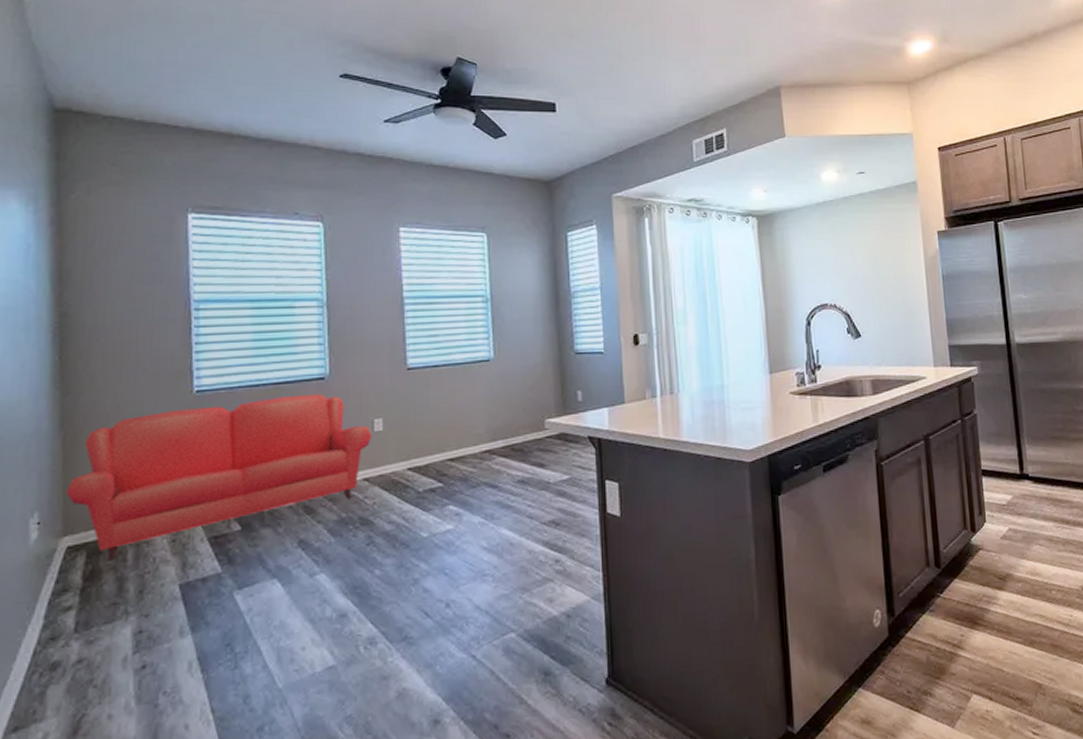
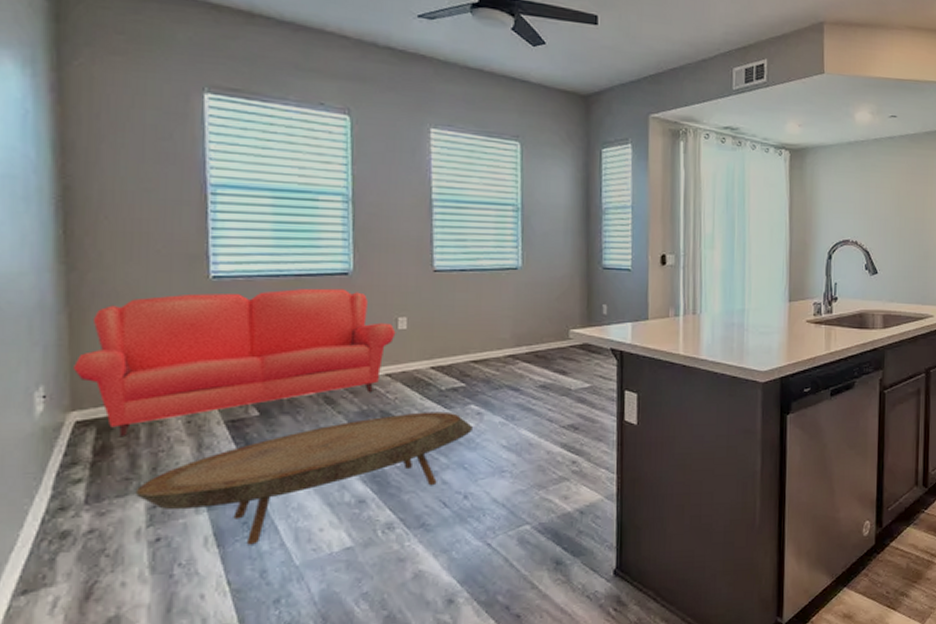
coffee table: none [122,514,452,669] -> present [134,411,472,545]

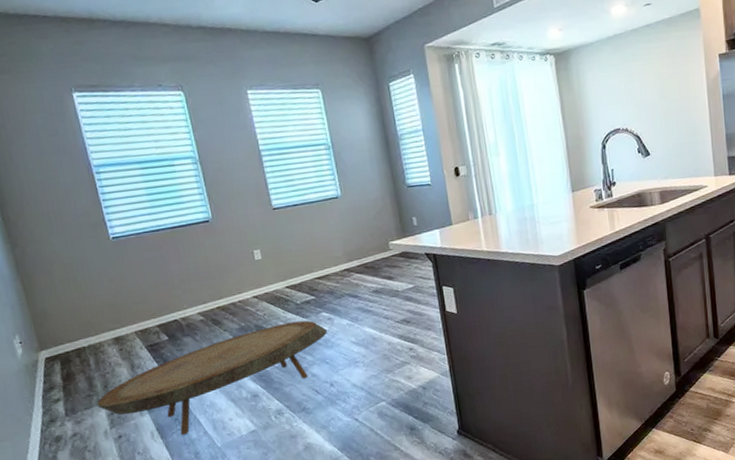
sofa: present [74,288,396,436] -> none [34,233,255,366]

